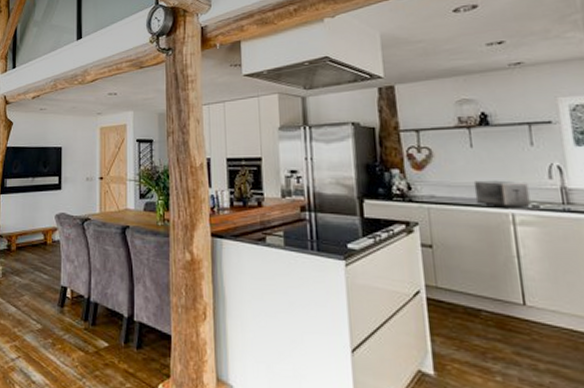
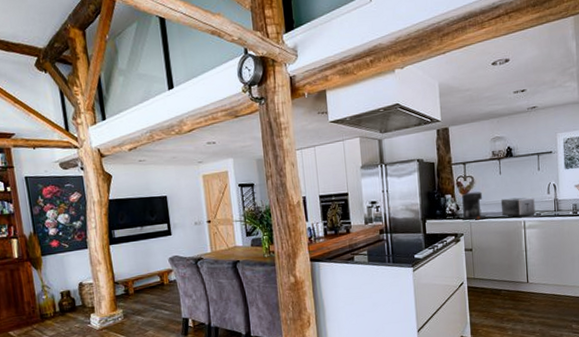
coffee maker: none [415,167,453,208] -> present [462,191,487,221]

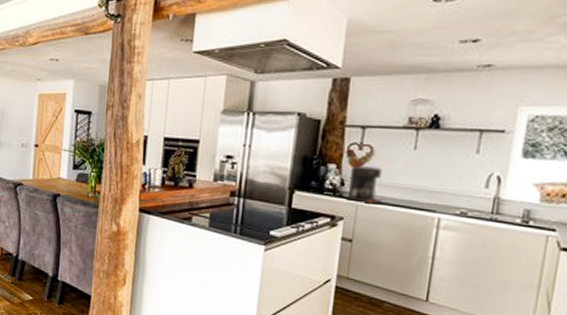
toaster: present [500,197,536,217] -> none [405,182,462,214]

